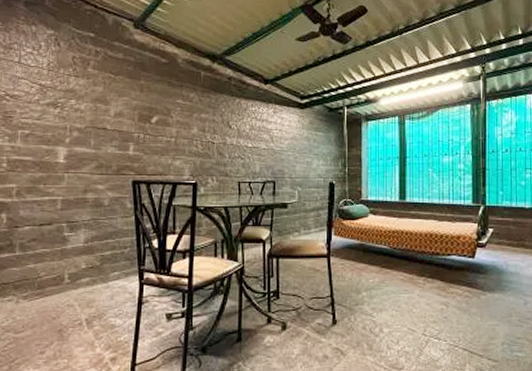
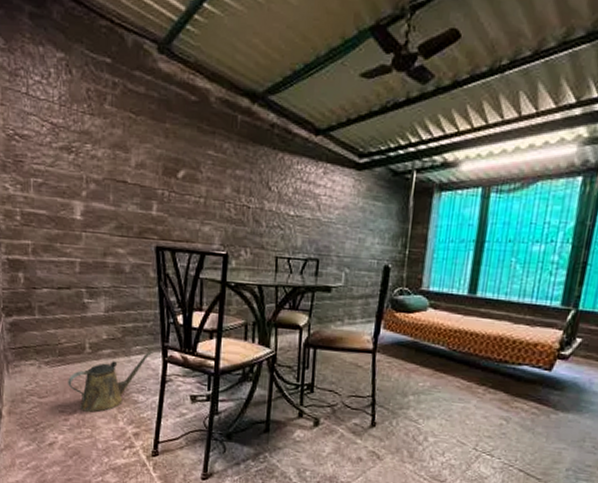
watering can: none [46,275,130,342] -> present [68,350,153,412]

